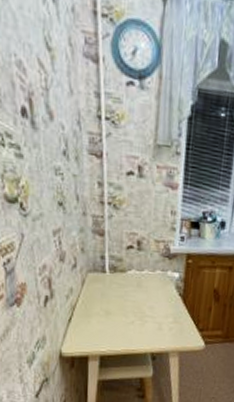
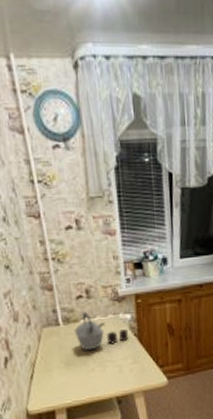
kettle: none [119,263,174,303] -> present [74,312,129,351]

